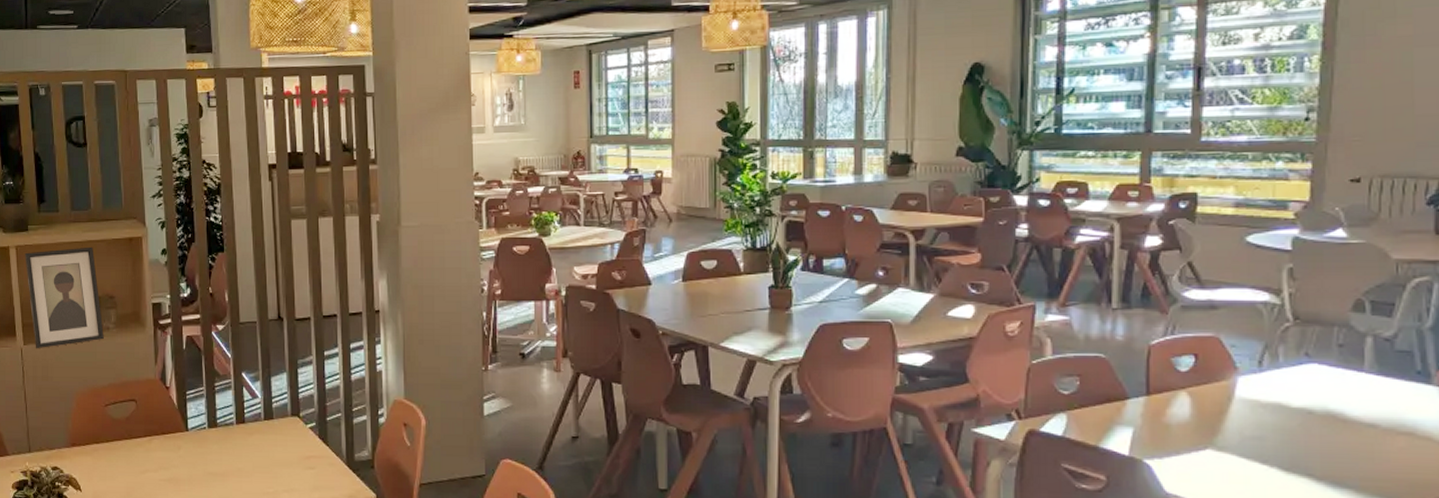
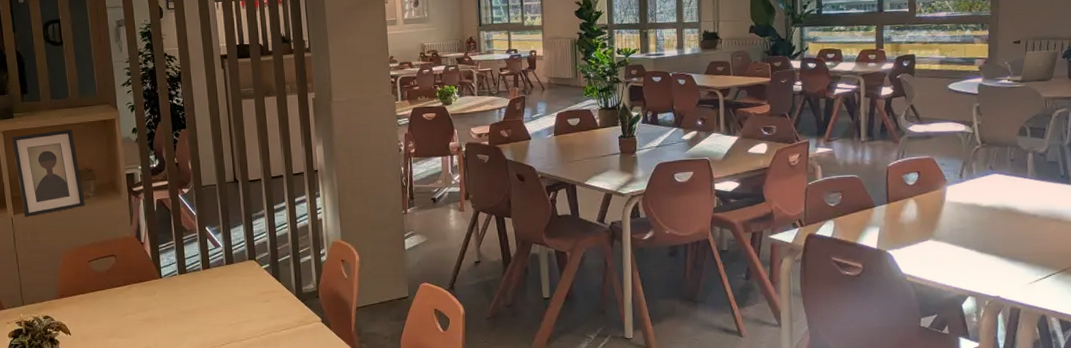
laptop: none [1315,193,1421,236] -> present [993,50,1059,82]

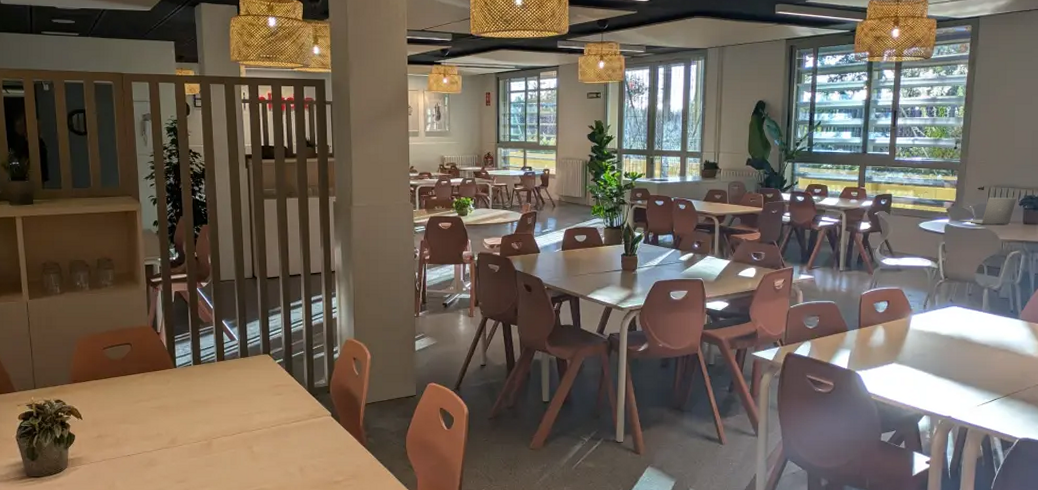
picture frame: present [11,129,85,217] -> none [30,218,102,302]

